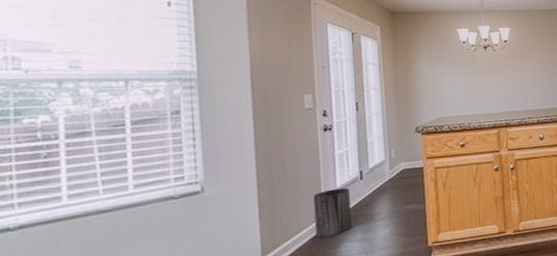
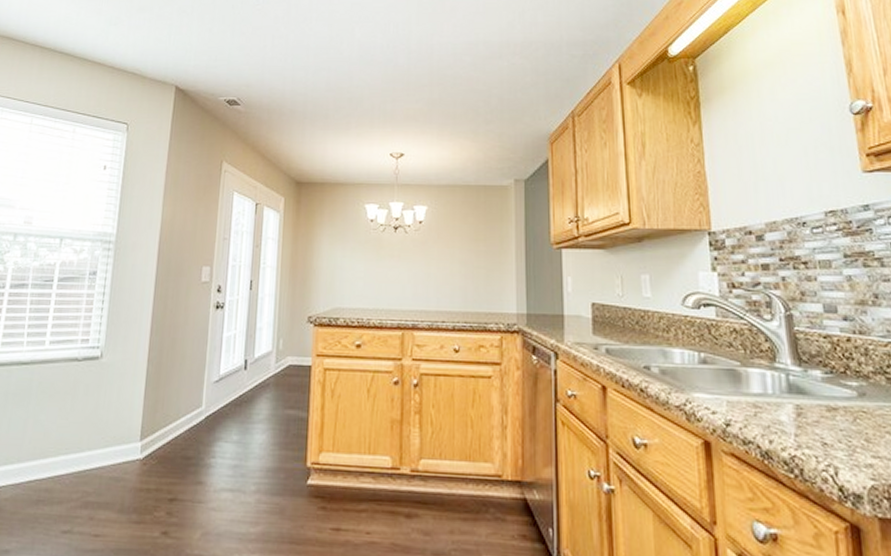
trash can: present [313,187,351,237] -> none [192,375,232,431]

